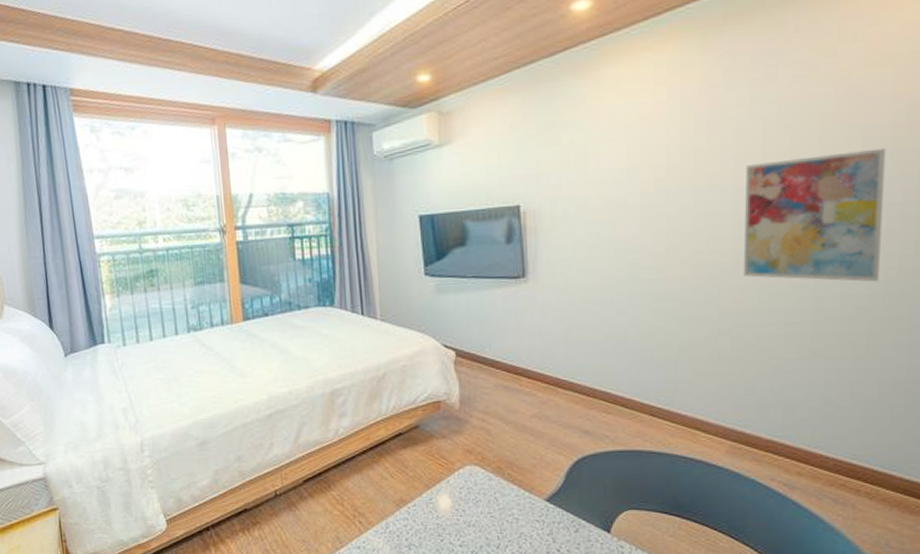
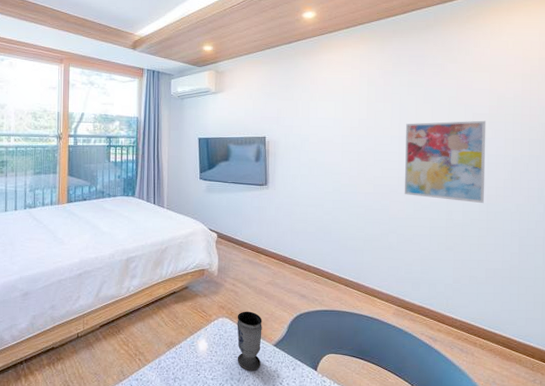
cup: none [491,455,528,534] -> present [237,311,262,371]

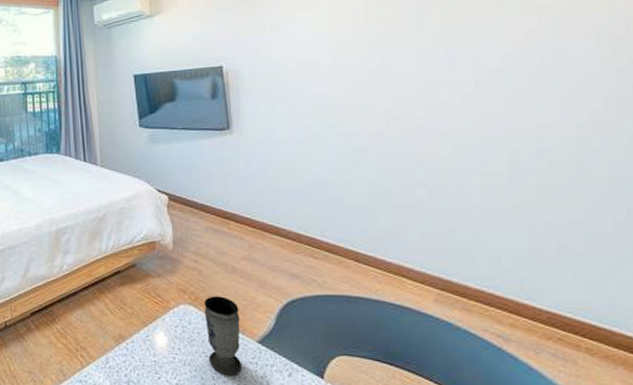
wall art: present [405,120,486,204] -> none [429,13,572,137]

